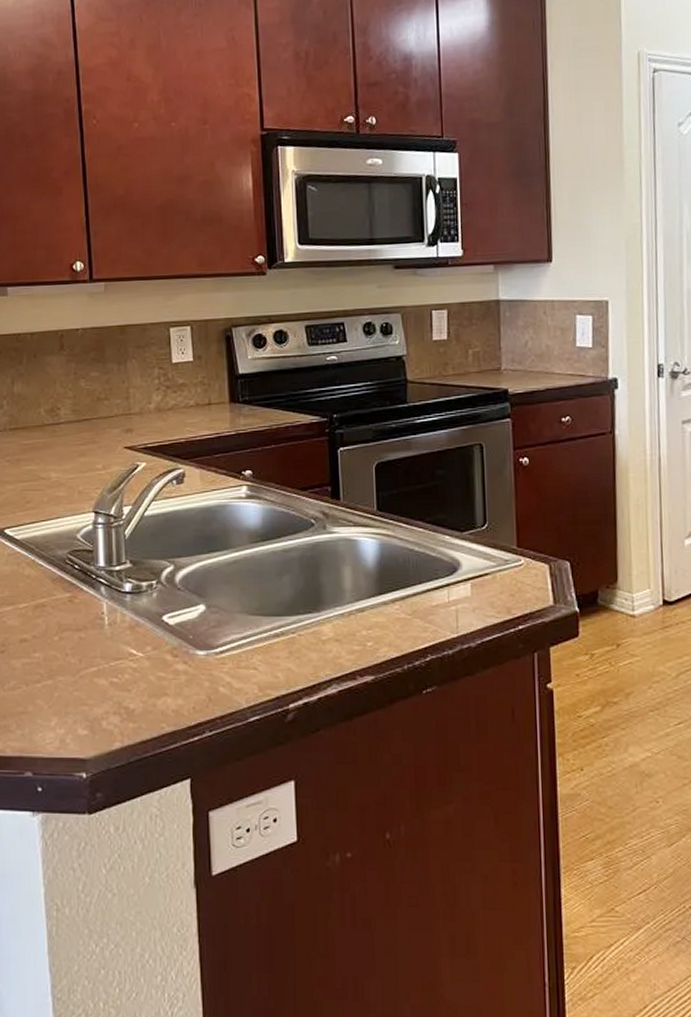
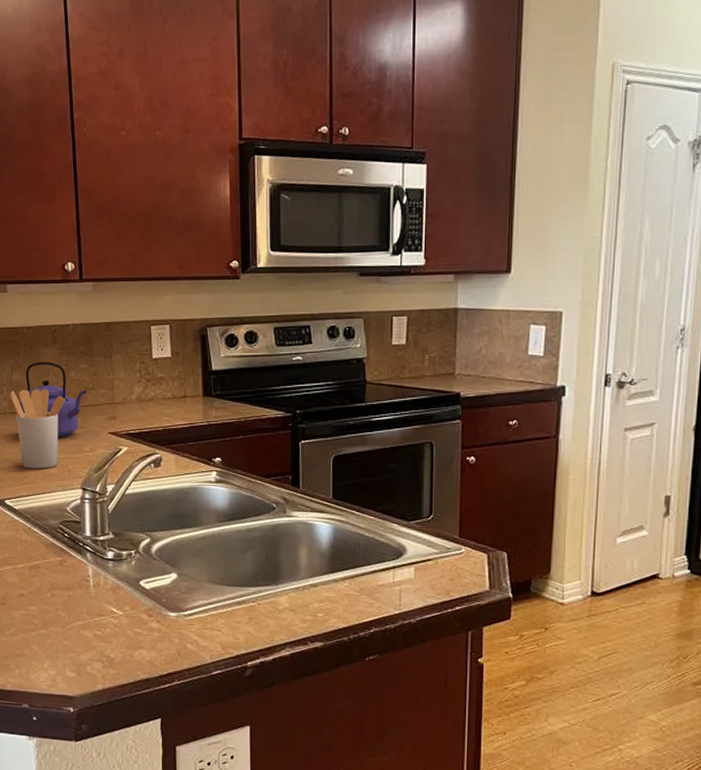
utensil holder: none [11,401,74,492] -> present [10,389,65,469]
kettle: none [21,370,98,455] -> present [19,362,86,438]

